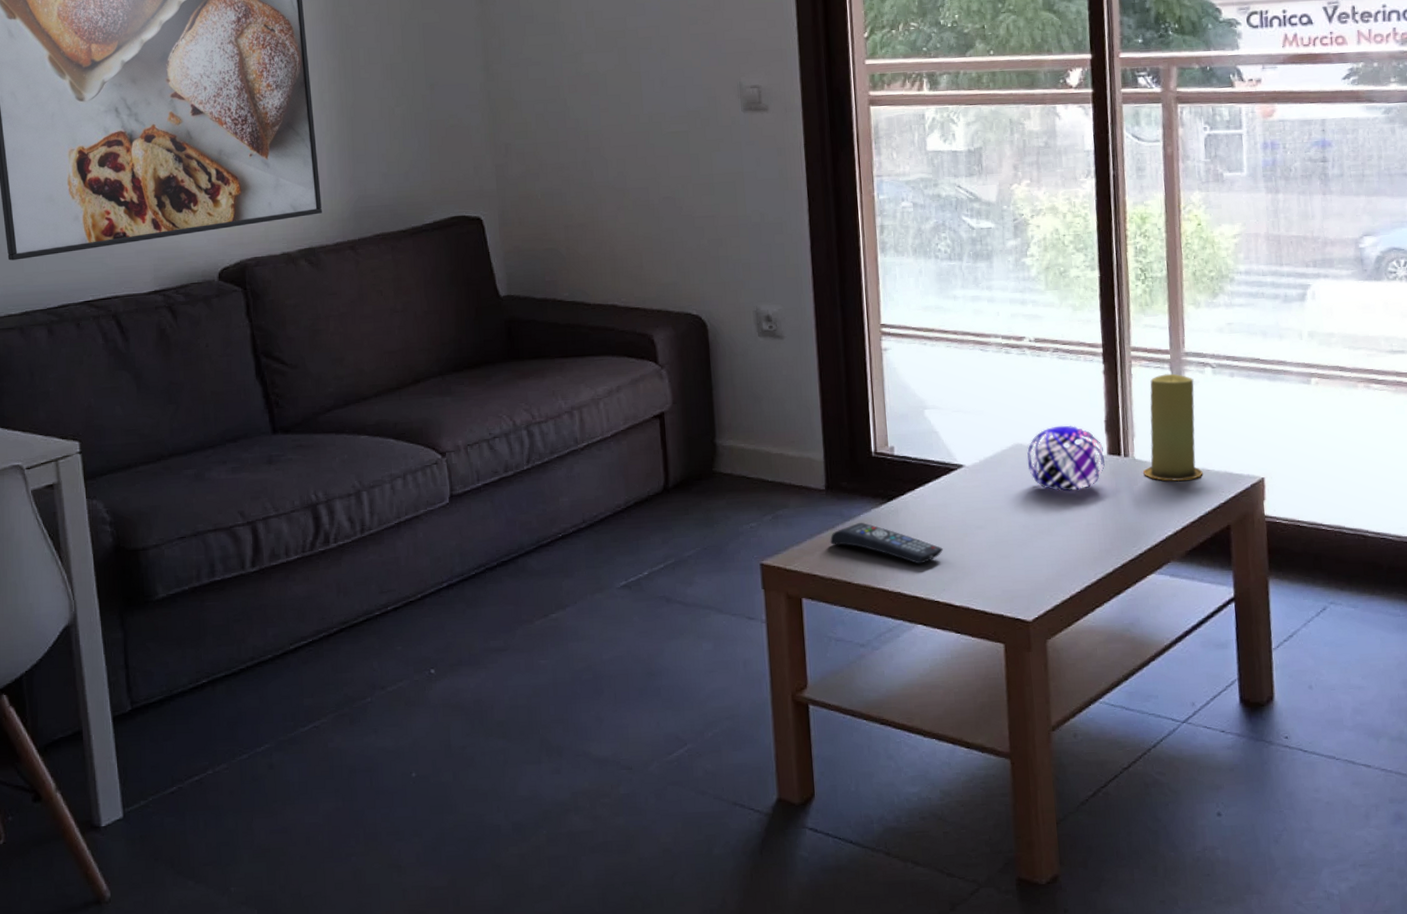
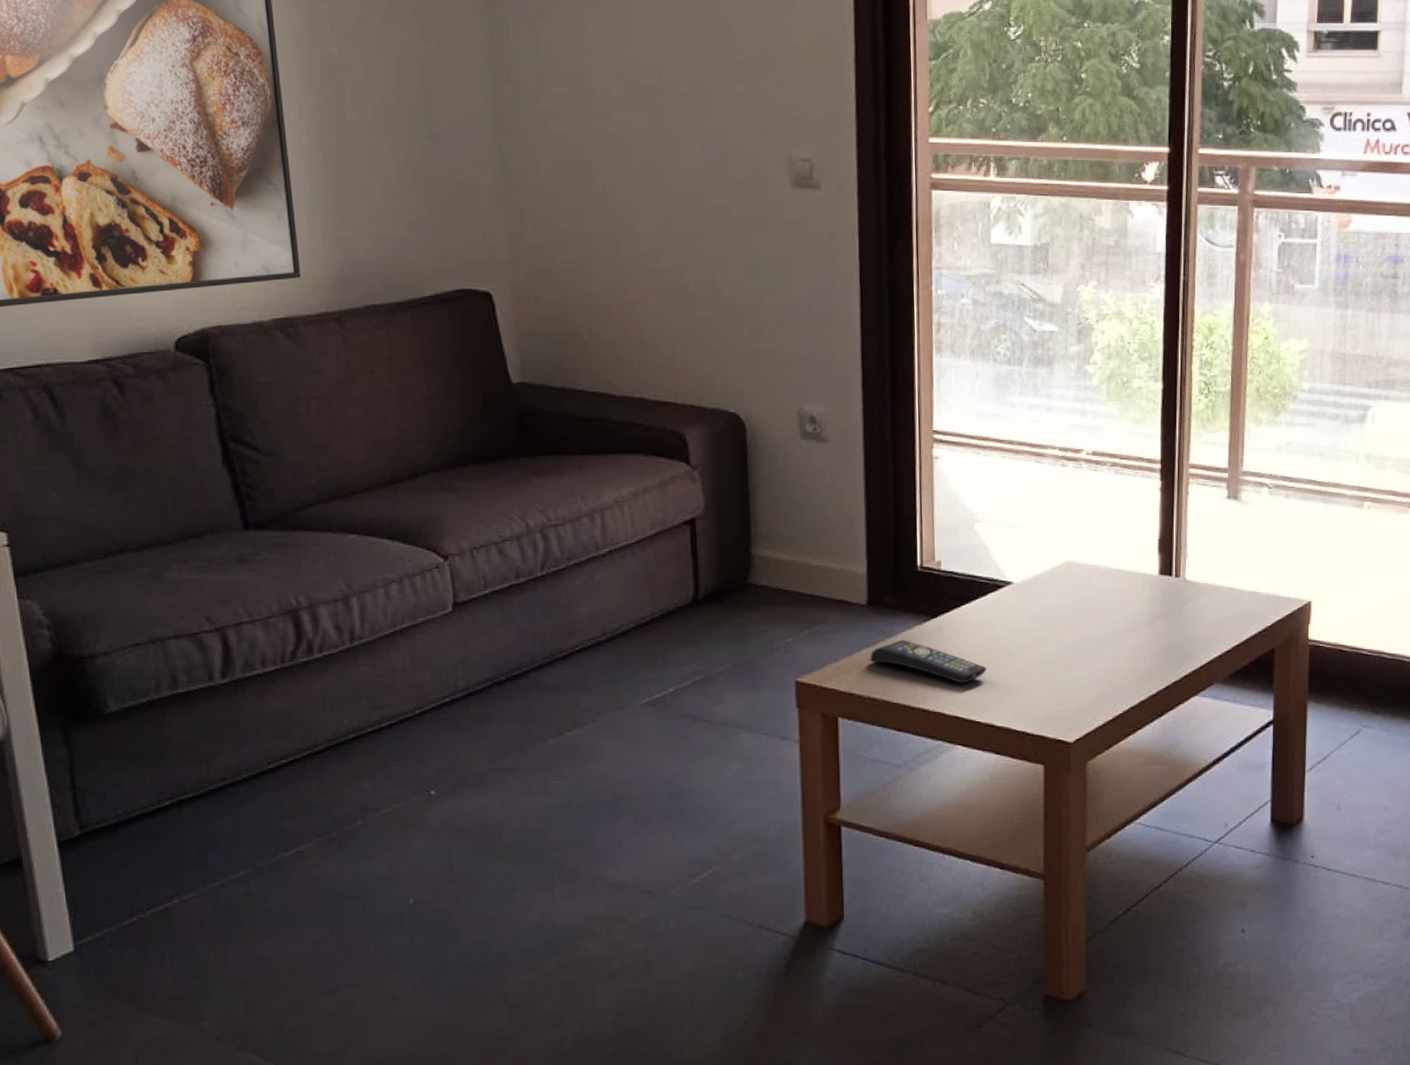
decorative orb: present [1027,425,1105,491] -> none [1077,543,1156,611]
candle: present [1143,373,1203,482] -> none [1193,493,1252,604]

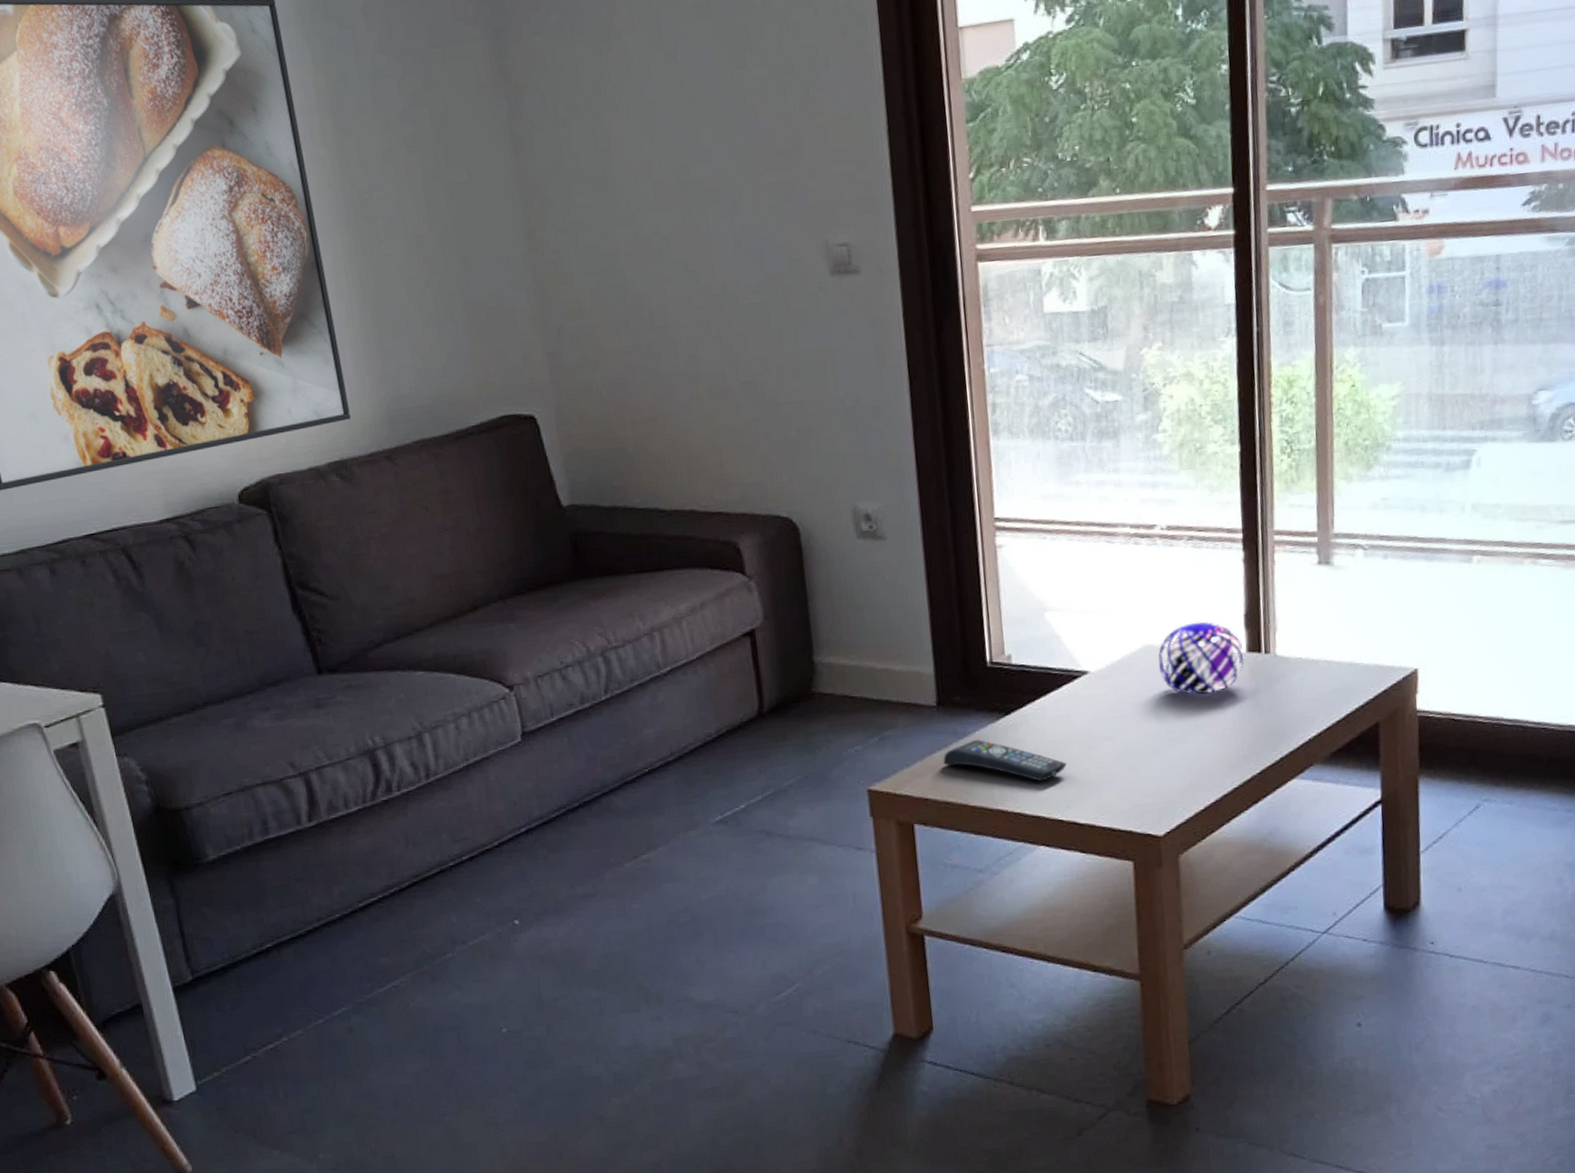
decorative orb: none [1077,543,1156,611] -> present [1158,622,1244,695]

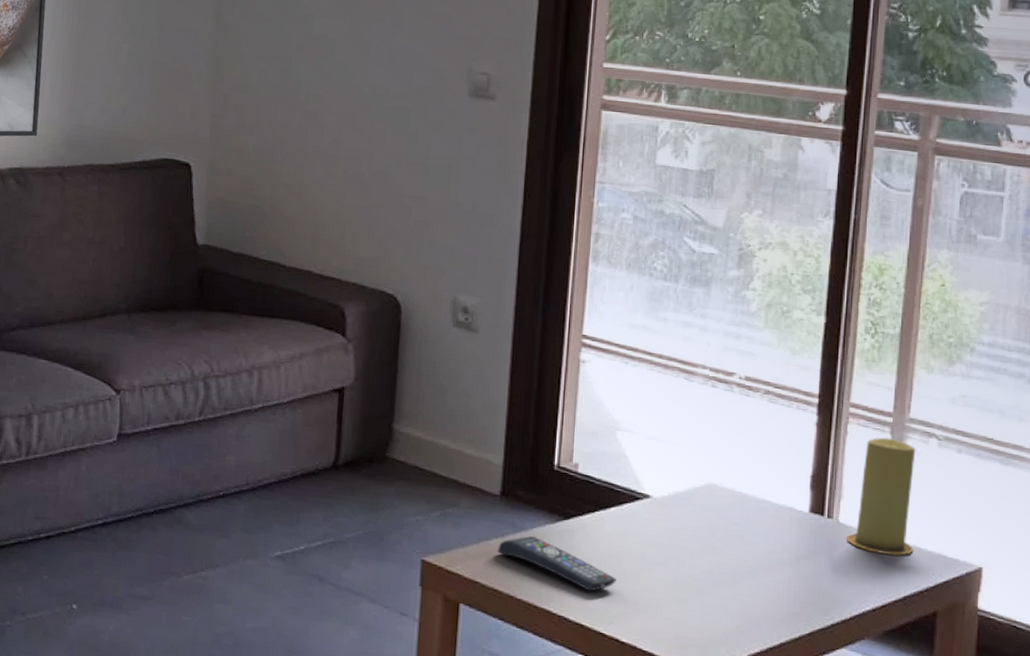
decorative orb: present [1158,622,1244,695] -> none [720,472,806,544]
candle: none [1286,558,1351,678] -> present [847,437,916,556]

